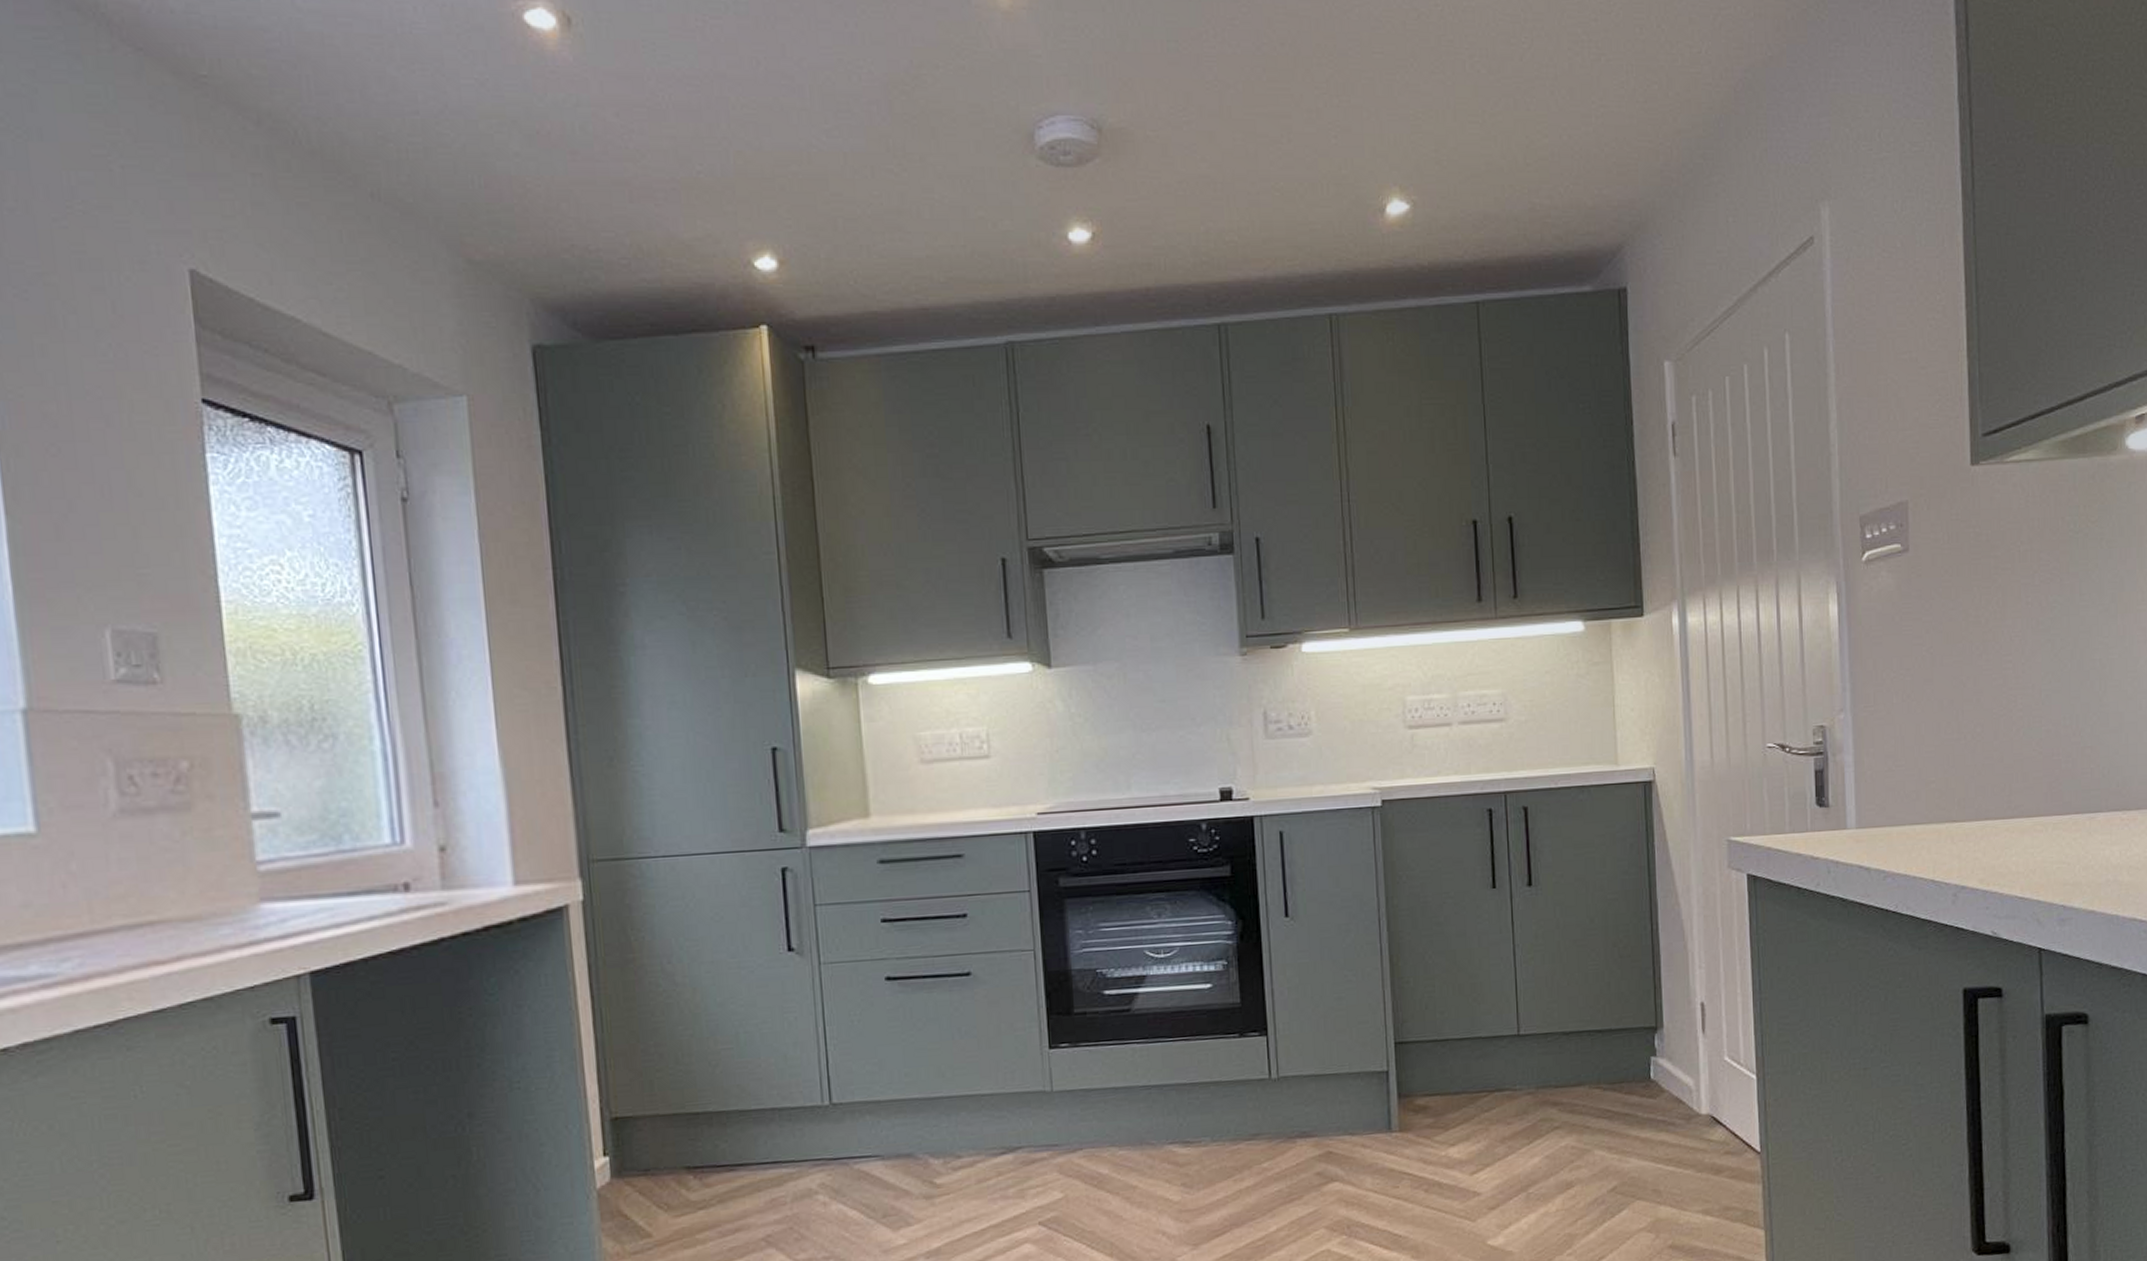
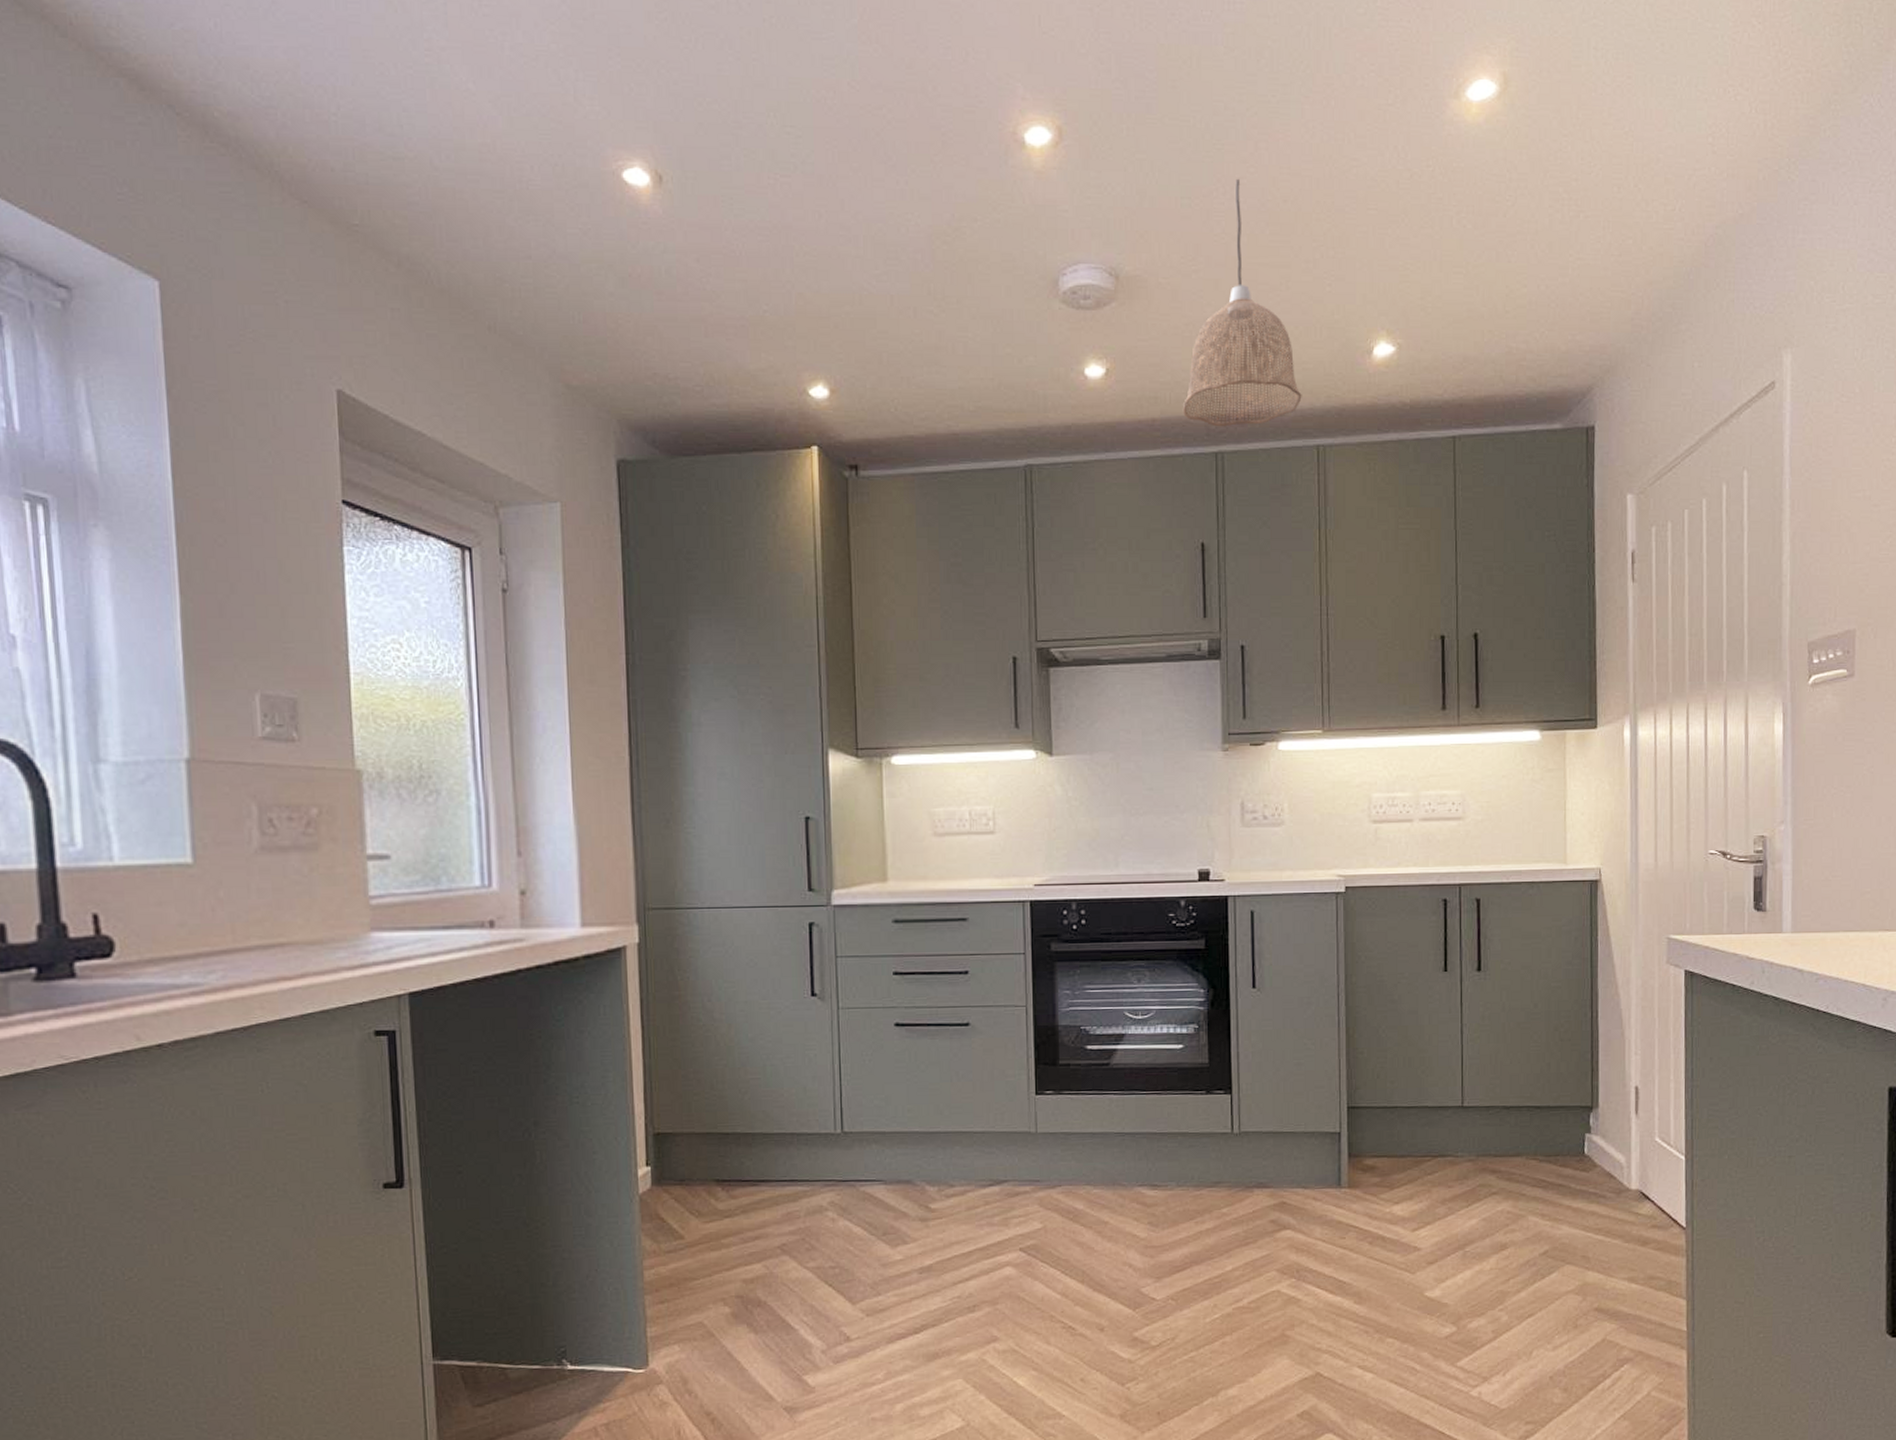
pendant lamp: none [1179,19,1311,296] -> present [1182,178,1302,427]

